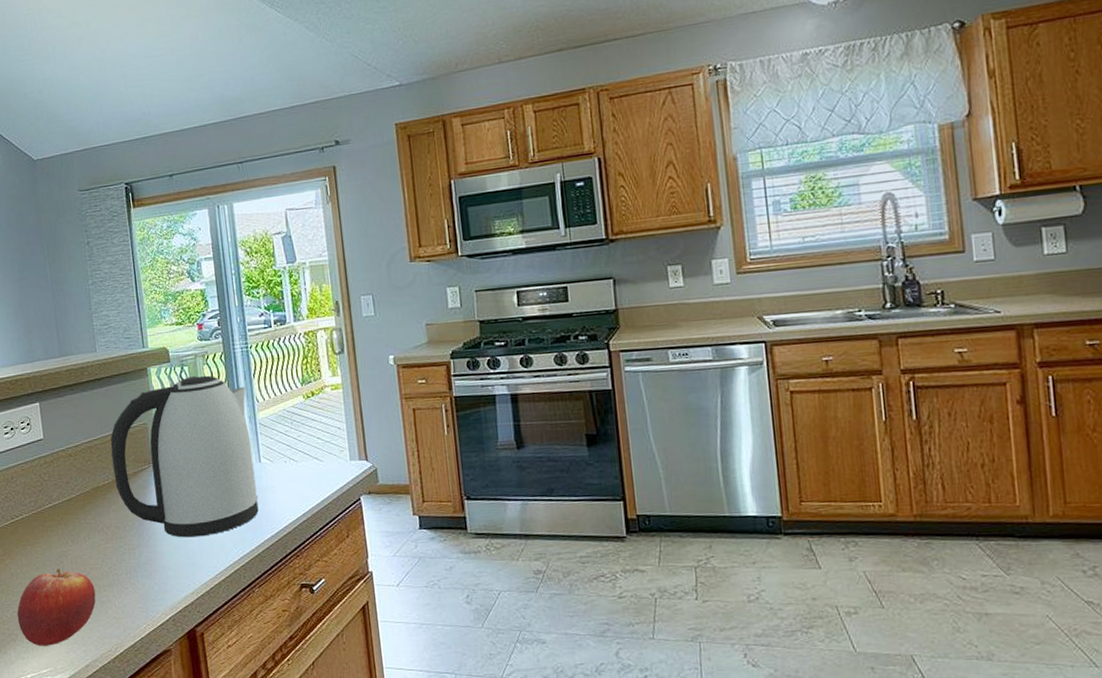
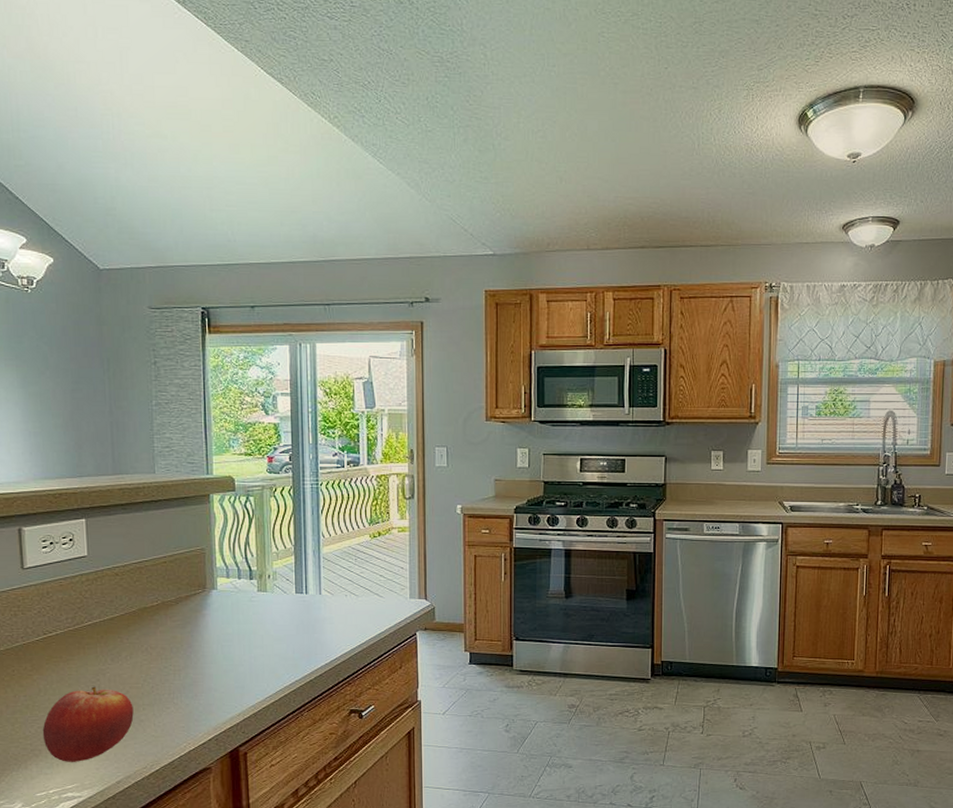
kettle: present [110,375,259,538] -> none [163,507,316,662]

